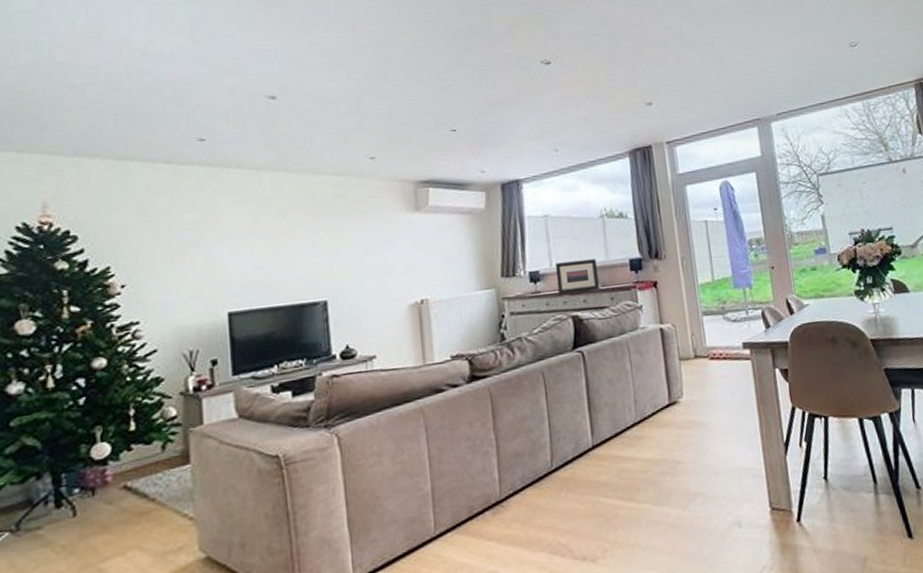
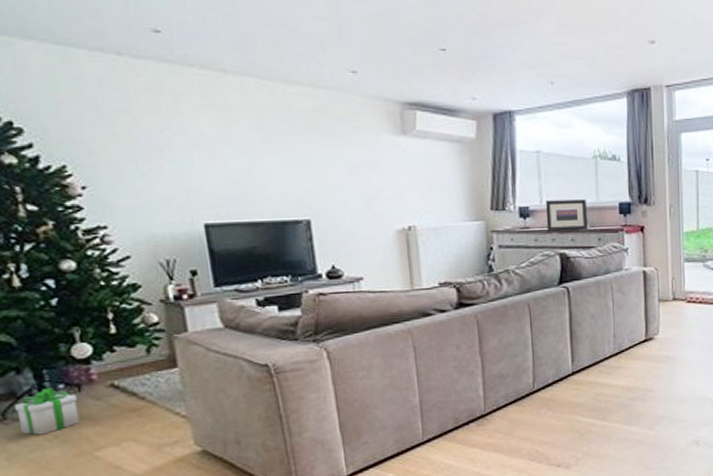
gift box: none [30,493,89,547] -> present [14,388,79,435]

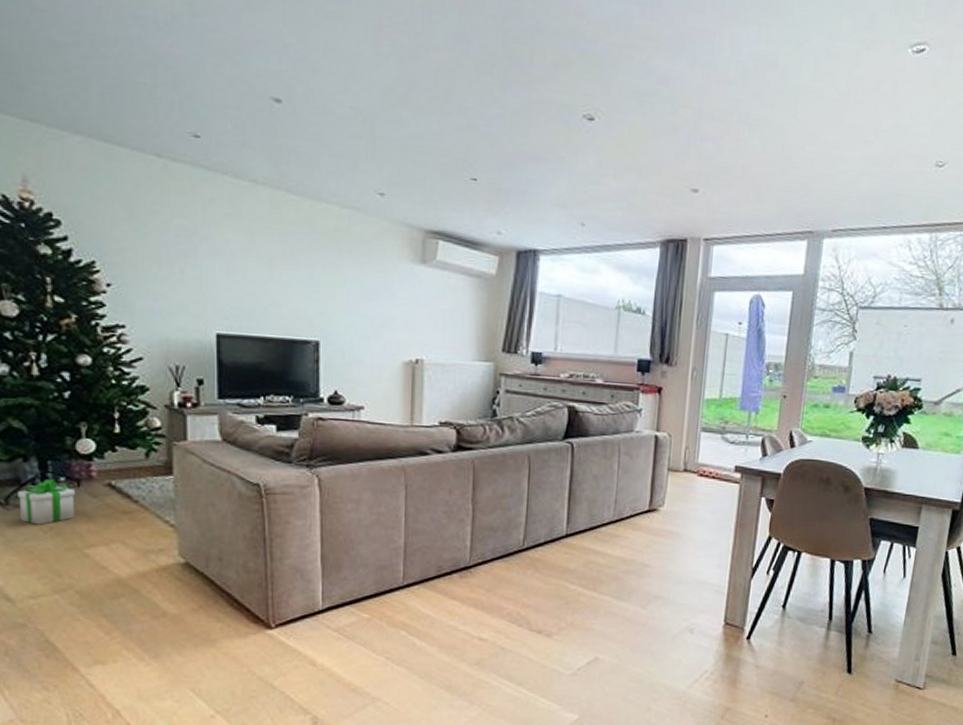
picture frame: present [546,199,588,232] -> none [558,348,603,385]

